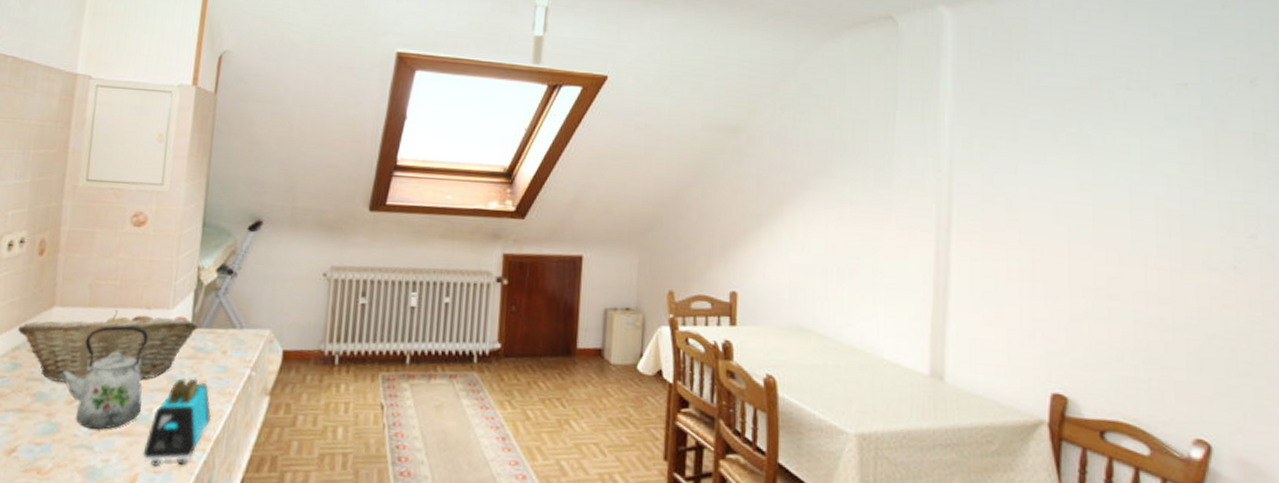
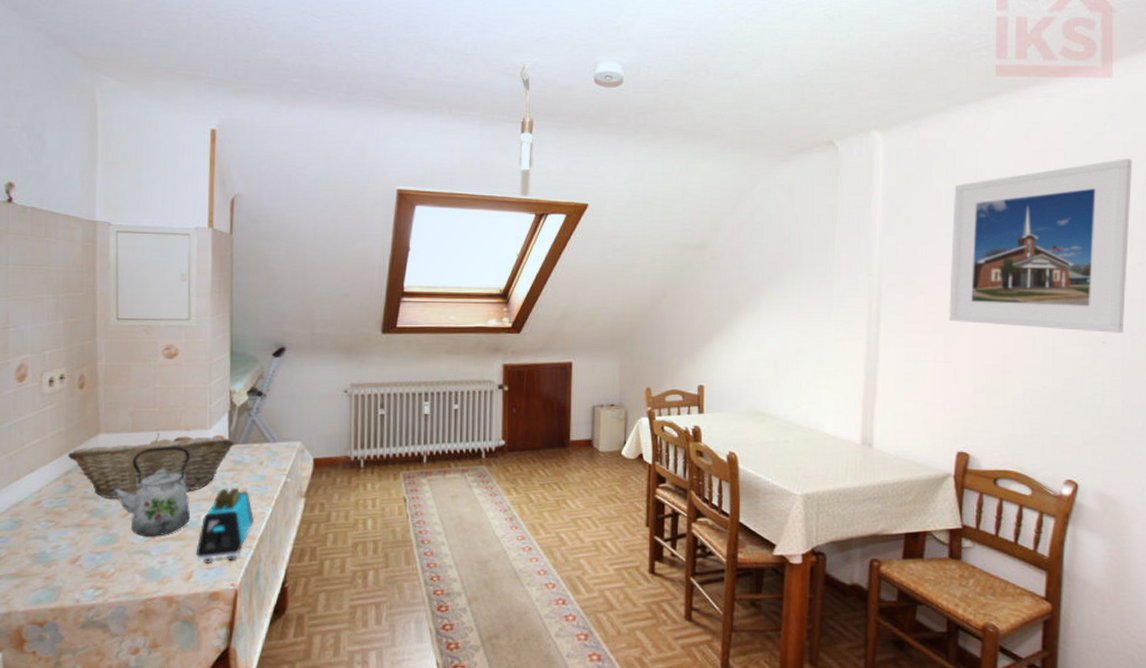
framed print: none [1036,47,1262,257] -> present [949,158,1133,333]

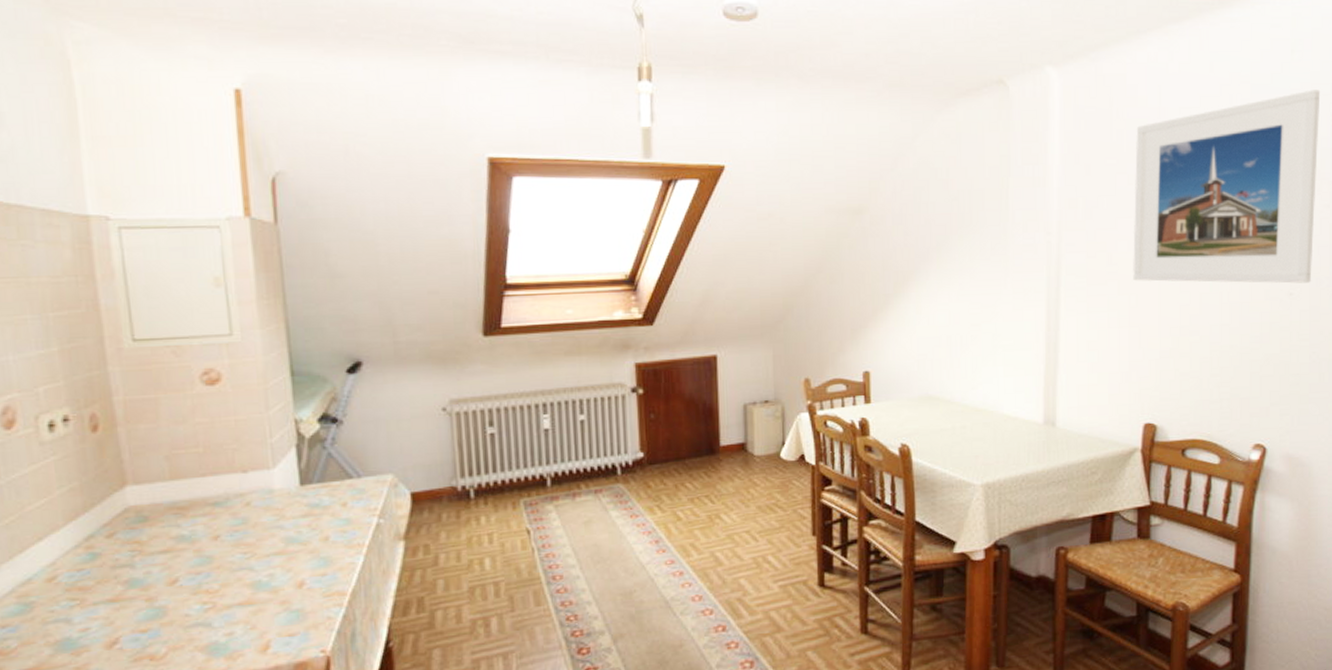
fruit basket: present [67,433,235,499] -> none [85,474,309,565]
kettle: present [109,446,191,537] -> none [148,493,260,606]
toaster: present [196,487,255,565] -> none [271,535,343,631]

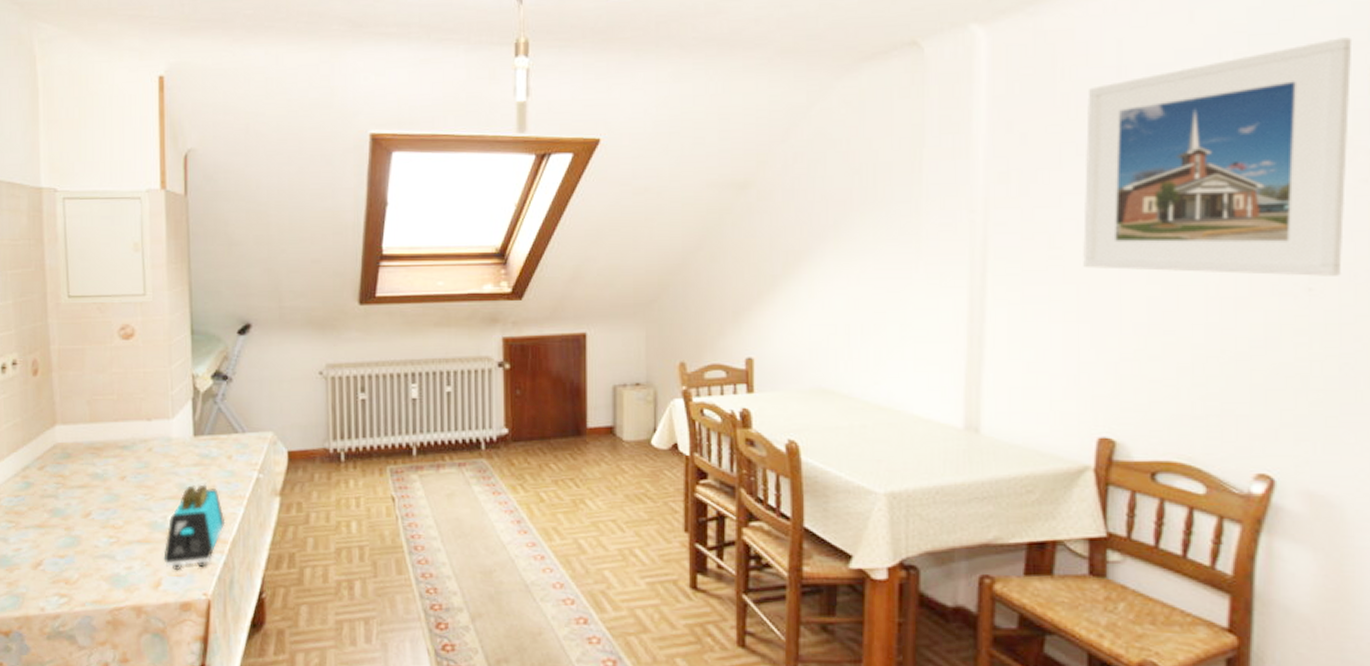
toaster: none [271,535,343,631] -> present [163,484,226,571]

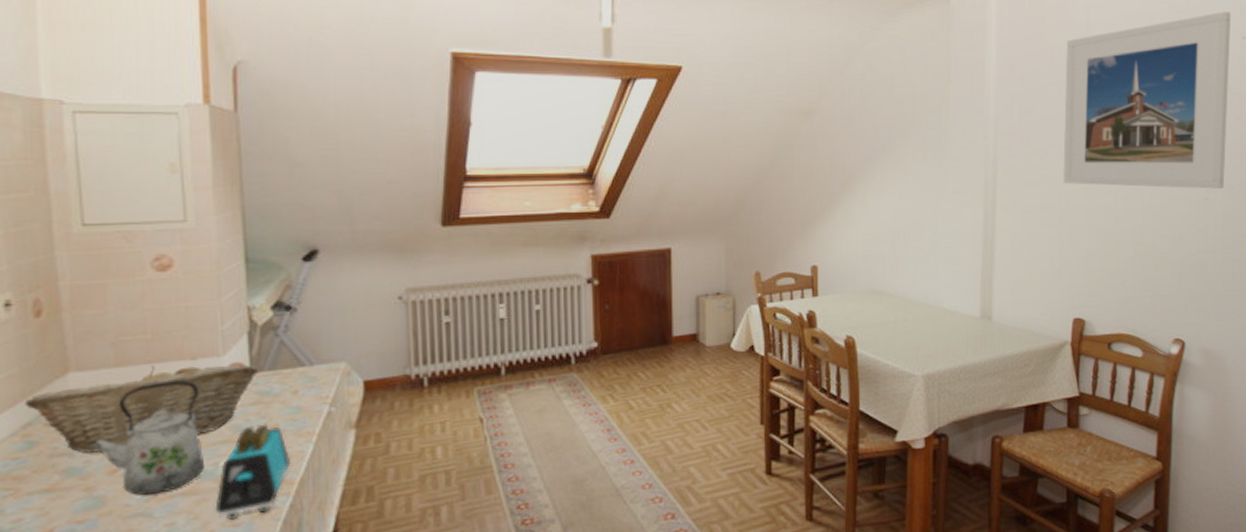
fruit basket: none [24,423,201,497] -> present [24,361,259,453]
kettle: none [69,438,157,540] -> present [88,380,206,496]

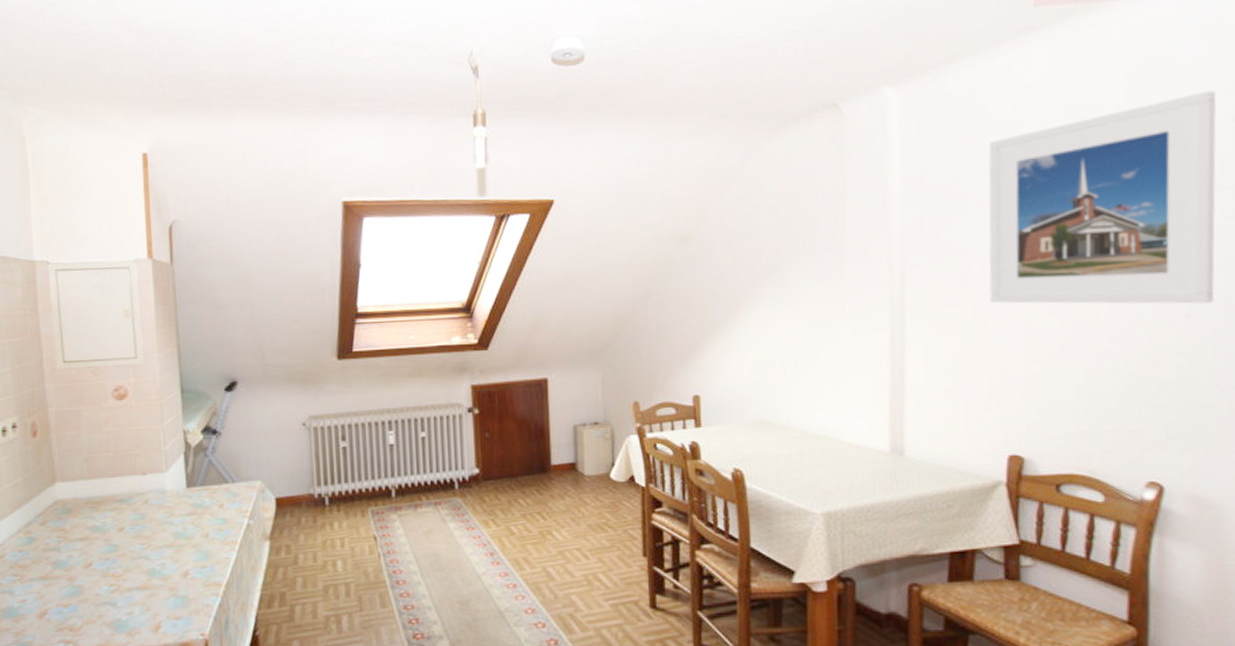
fruit basket: present [24,361,259,453] -> none [26,477,193,549]
kettle: present [88,380,206,496] -> none [70,492,154,588]
toaster: present [215,424,291,521] -> none [162,532,219,614]

